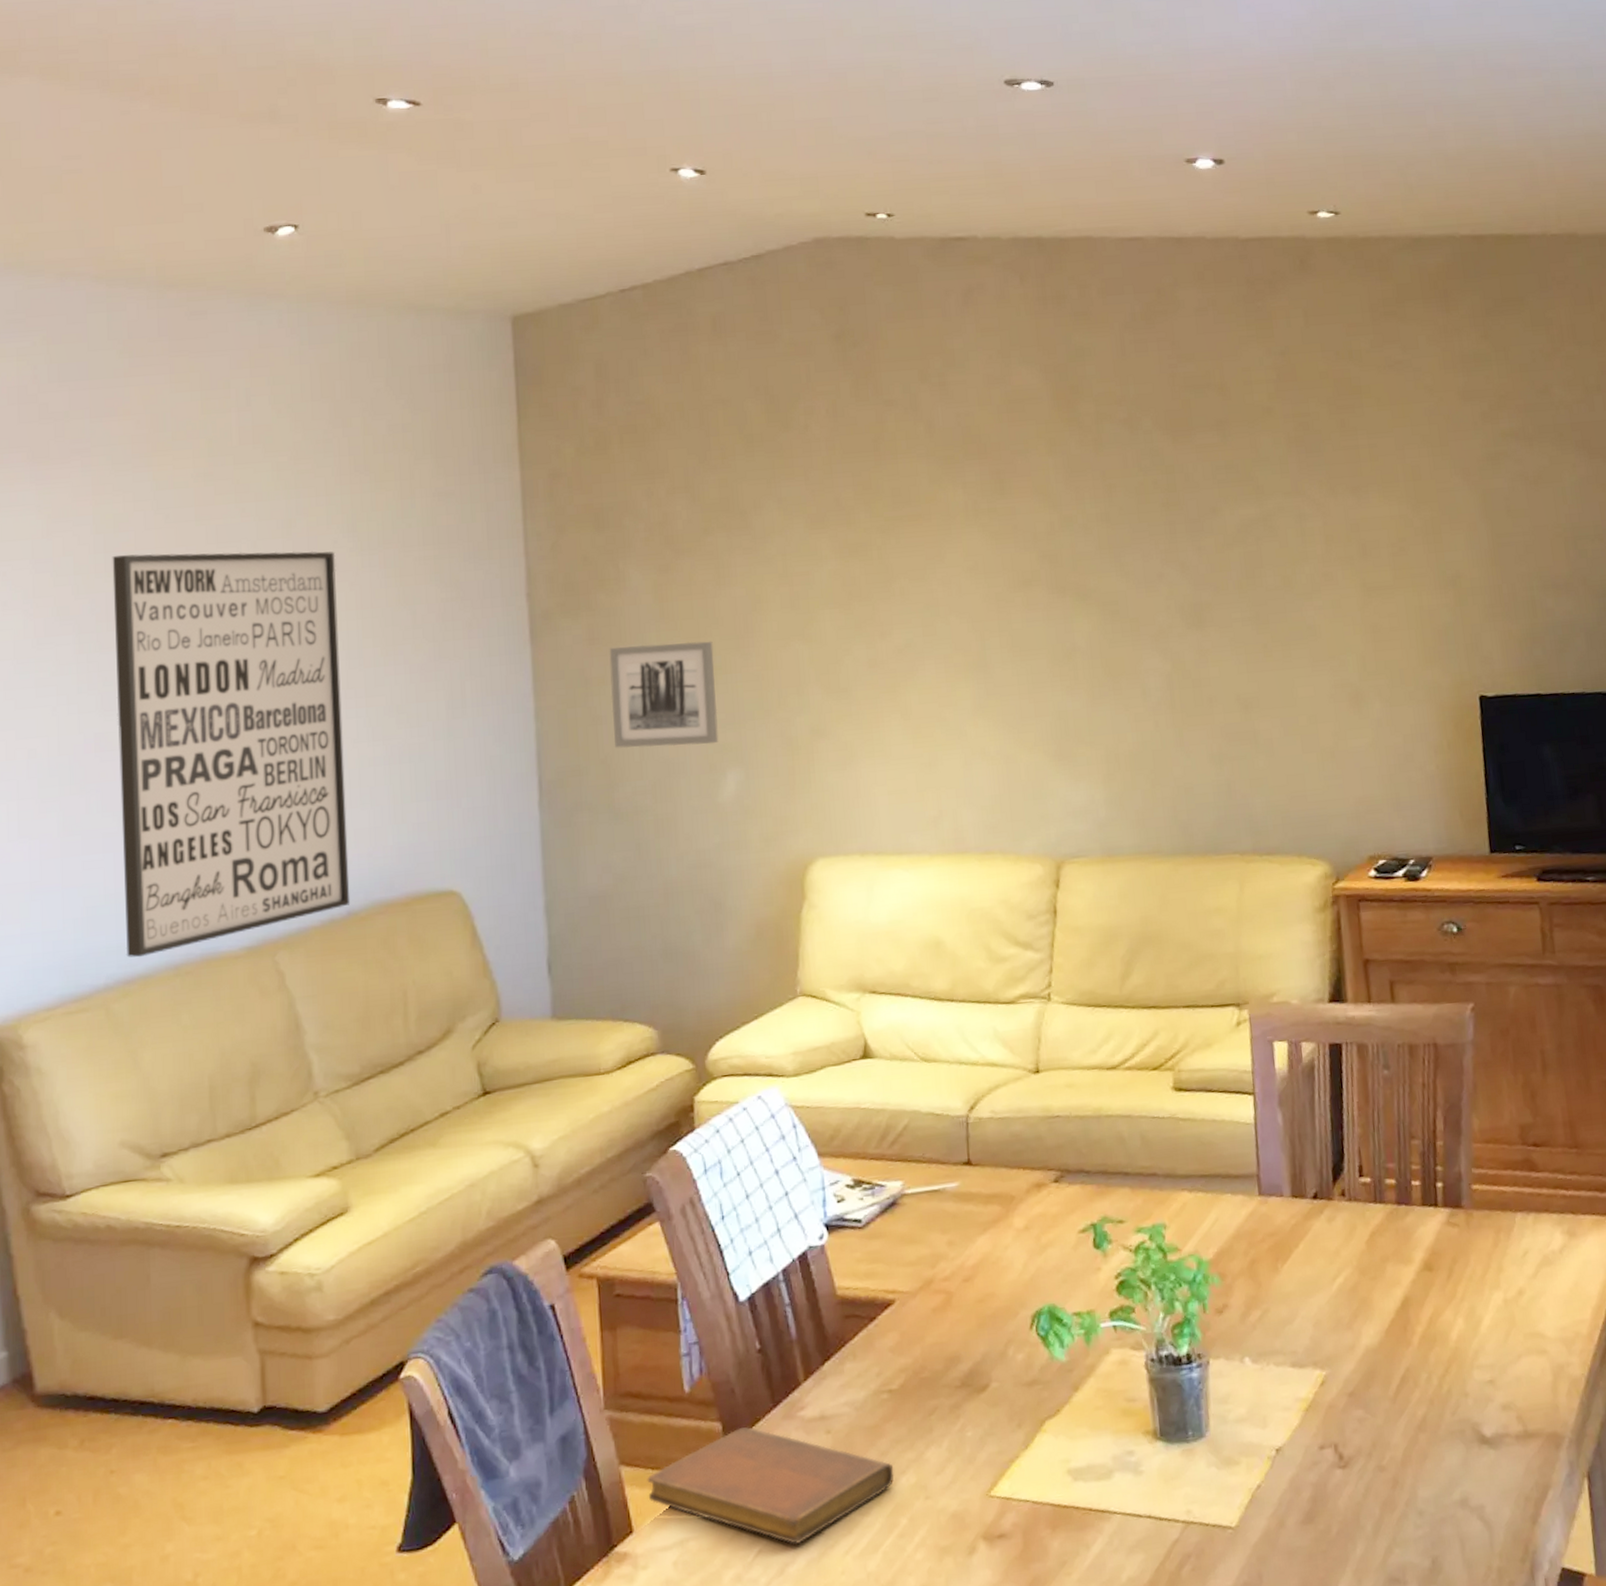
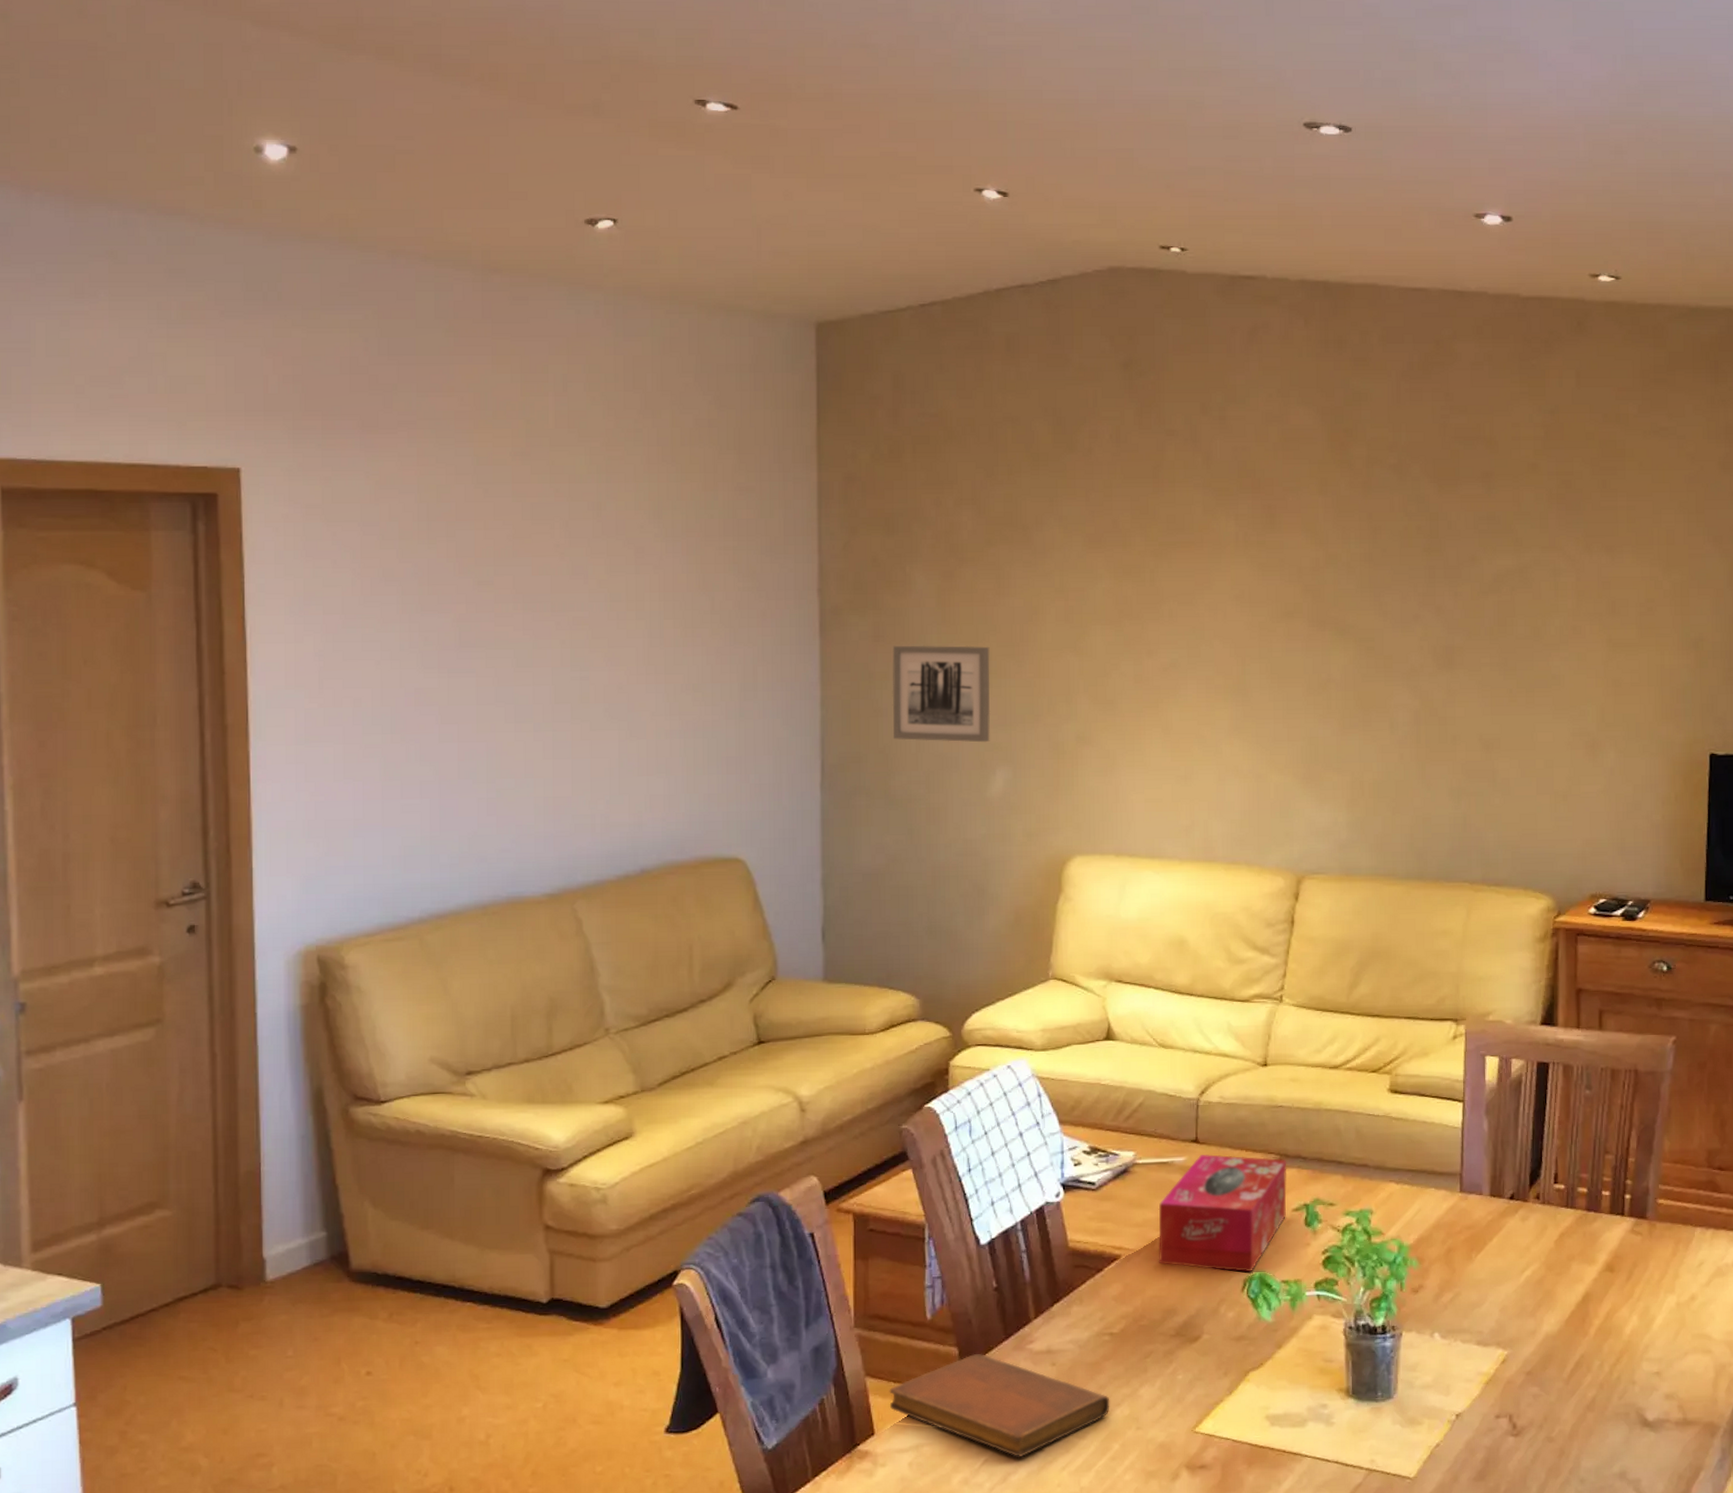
wall art: present [112,551,351,958] -> none [434,524,644,896]
tissue box: none [932,1175,1072,1307] -> present [1158,1154,1287,1273]

